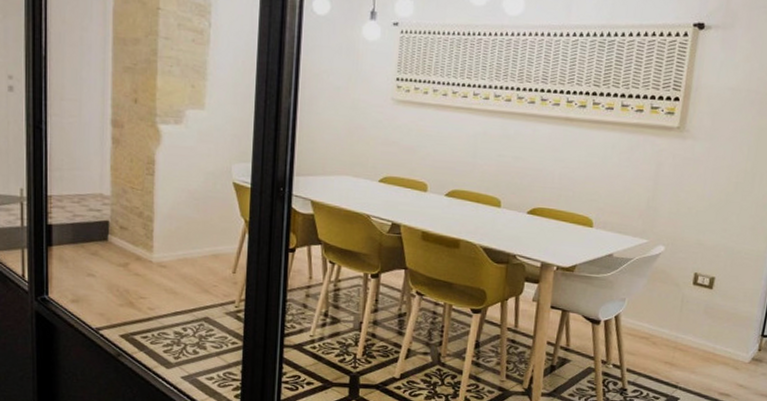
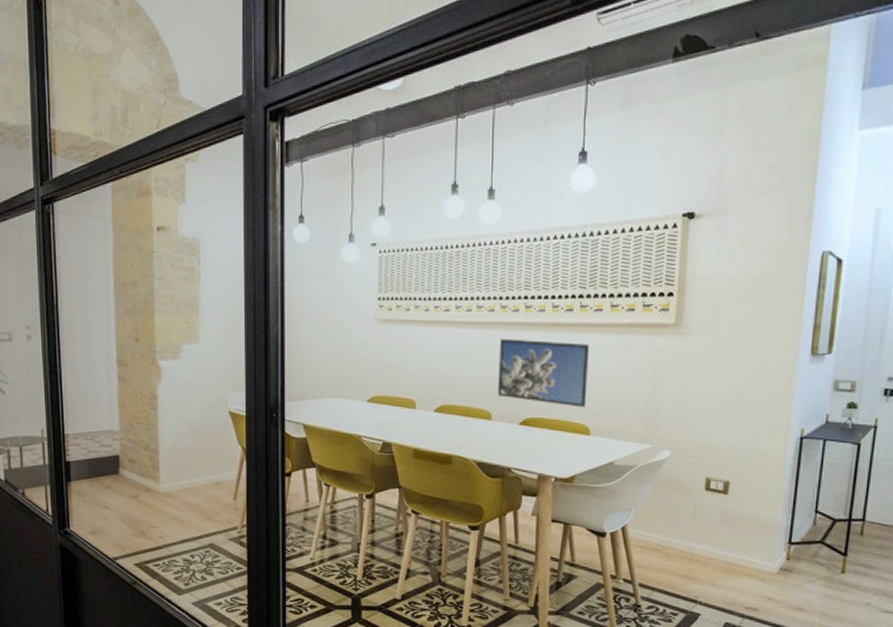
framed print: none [508,128,598,201] -> present [497,338,589,408]

